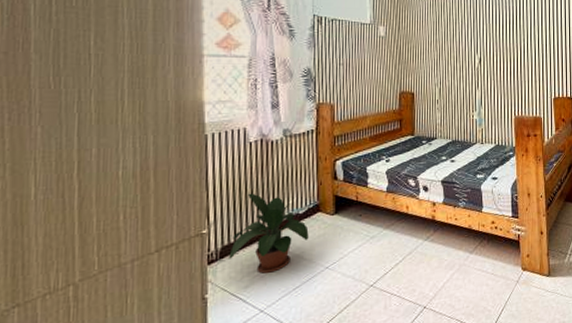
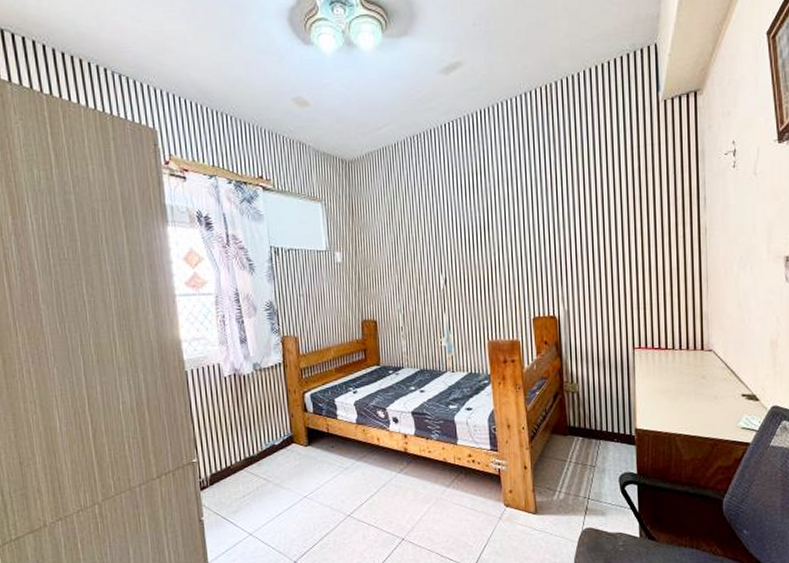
potted plant: present [229,193,309,273] -> none [217,425,286,500]

